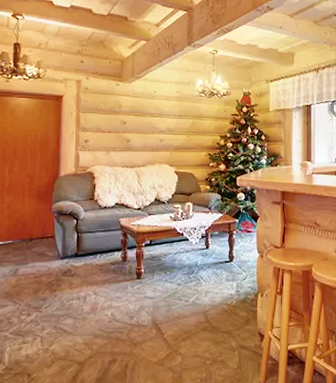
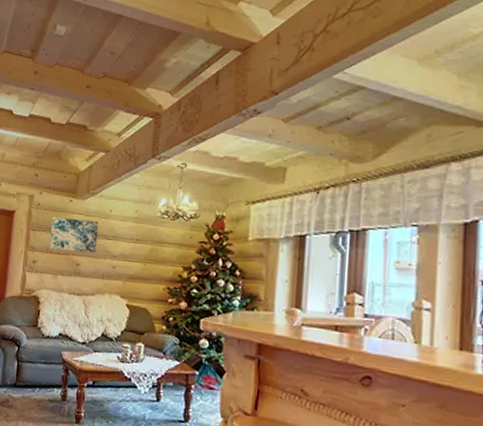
wall art: none [100,99,145,130] -> present [50,217,99,253]

